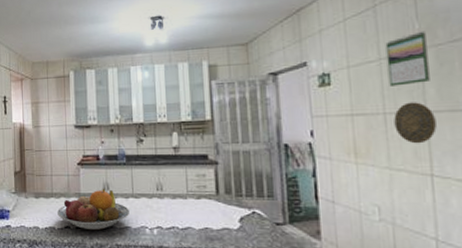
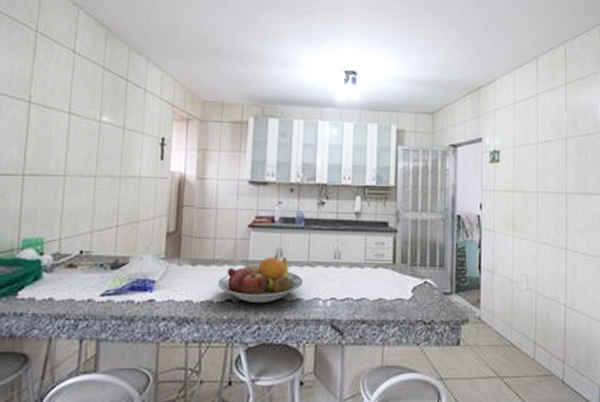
calendar: present [385,30,430,86] -> none [542,122,571,169]
decorative plate: present [393,102,437,144] -> none [544,184,572,221]

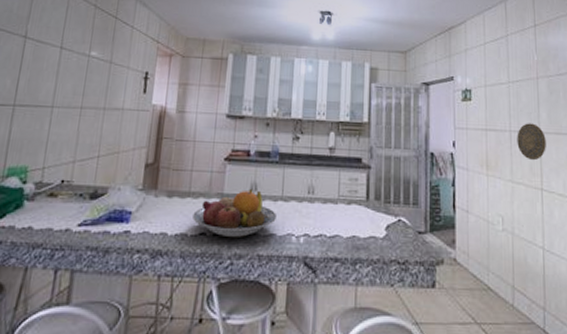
decorative plate: none [544,184,572,221] -> present [517,123,546,161]

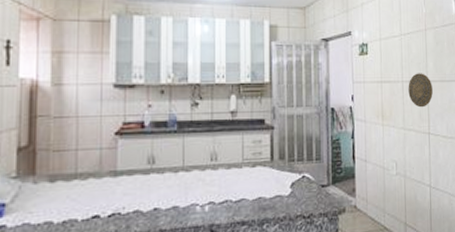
fruit bowl: present [193,188,278,238] -> none [82,162,179,217]

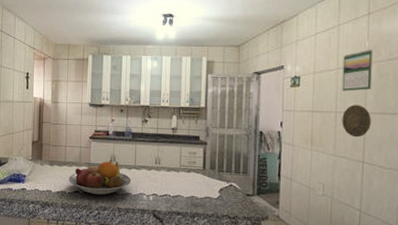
fruit bowl: none [82,162,179,217] -> present [69,159,132,196]
calendar: none [405,15,430,59] -> present [342,49,372,91]

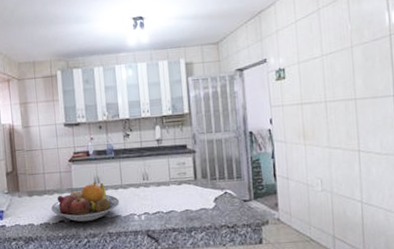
calendar: present [342,49,372,91] -> none [326,31,358,79]
decorative plate: present [342,105,371,138] -> none [332,91,363,126]

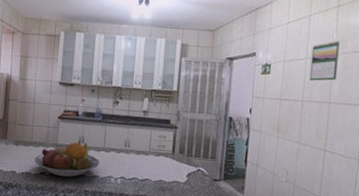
calendar: none [326,31,358,79] -> present [309,40,340,81]

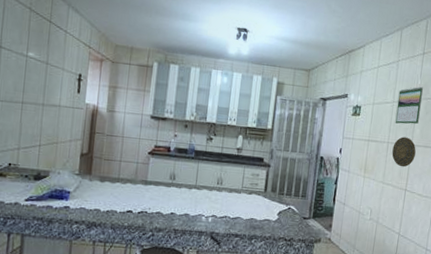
fruit bowl: present [35,141,100,178] -> none [121,178,191,216]
decorative plate: none [307,94,335,127] -> present [392,136,416,167]

